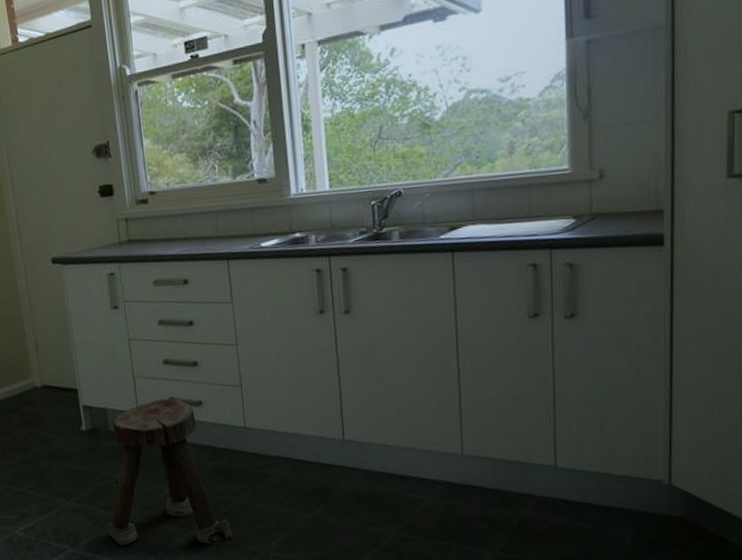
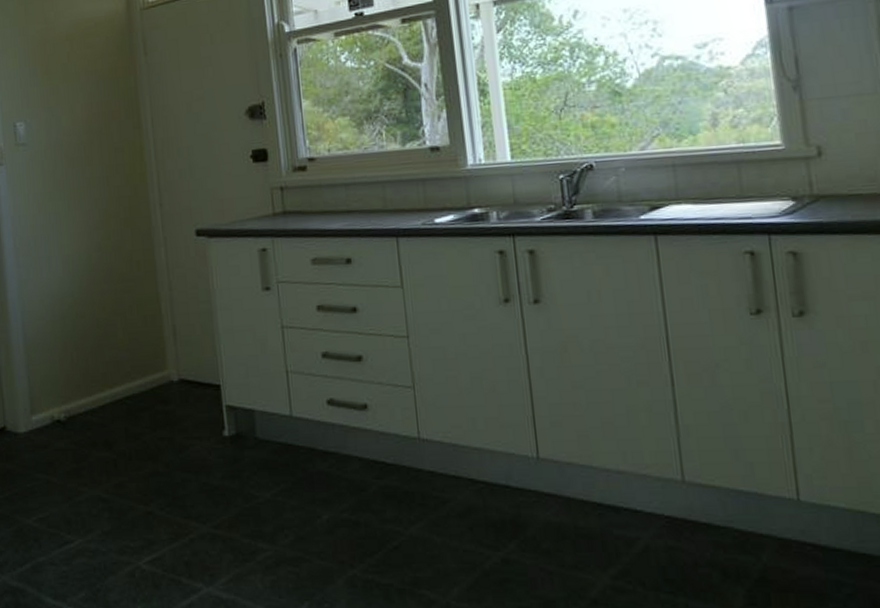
stool: present [108,398,232,546] -> none [252,400,405,588]

